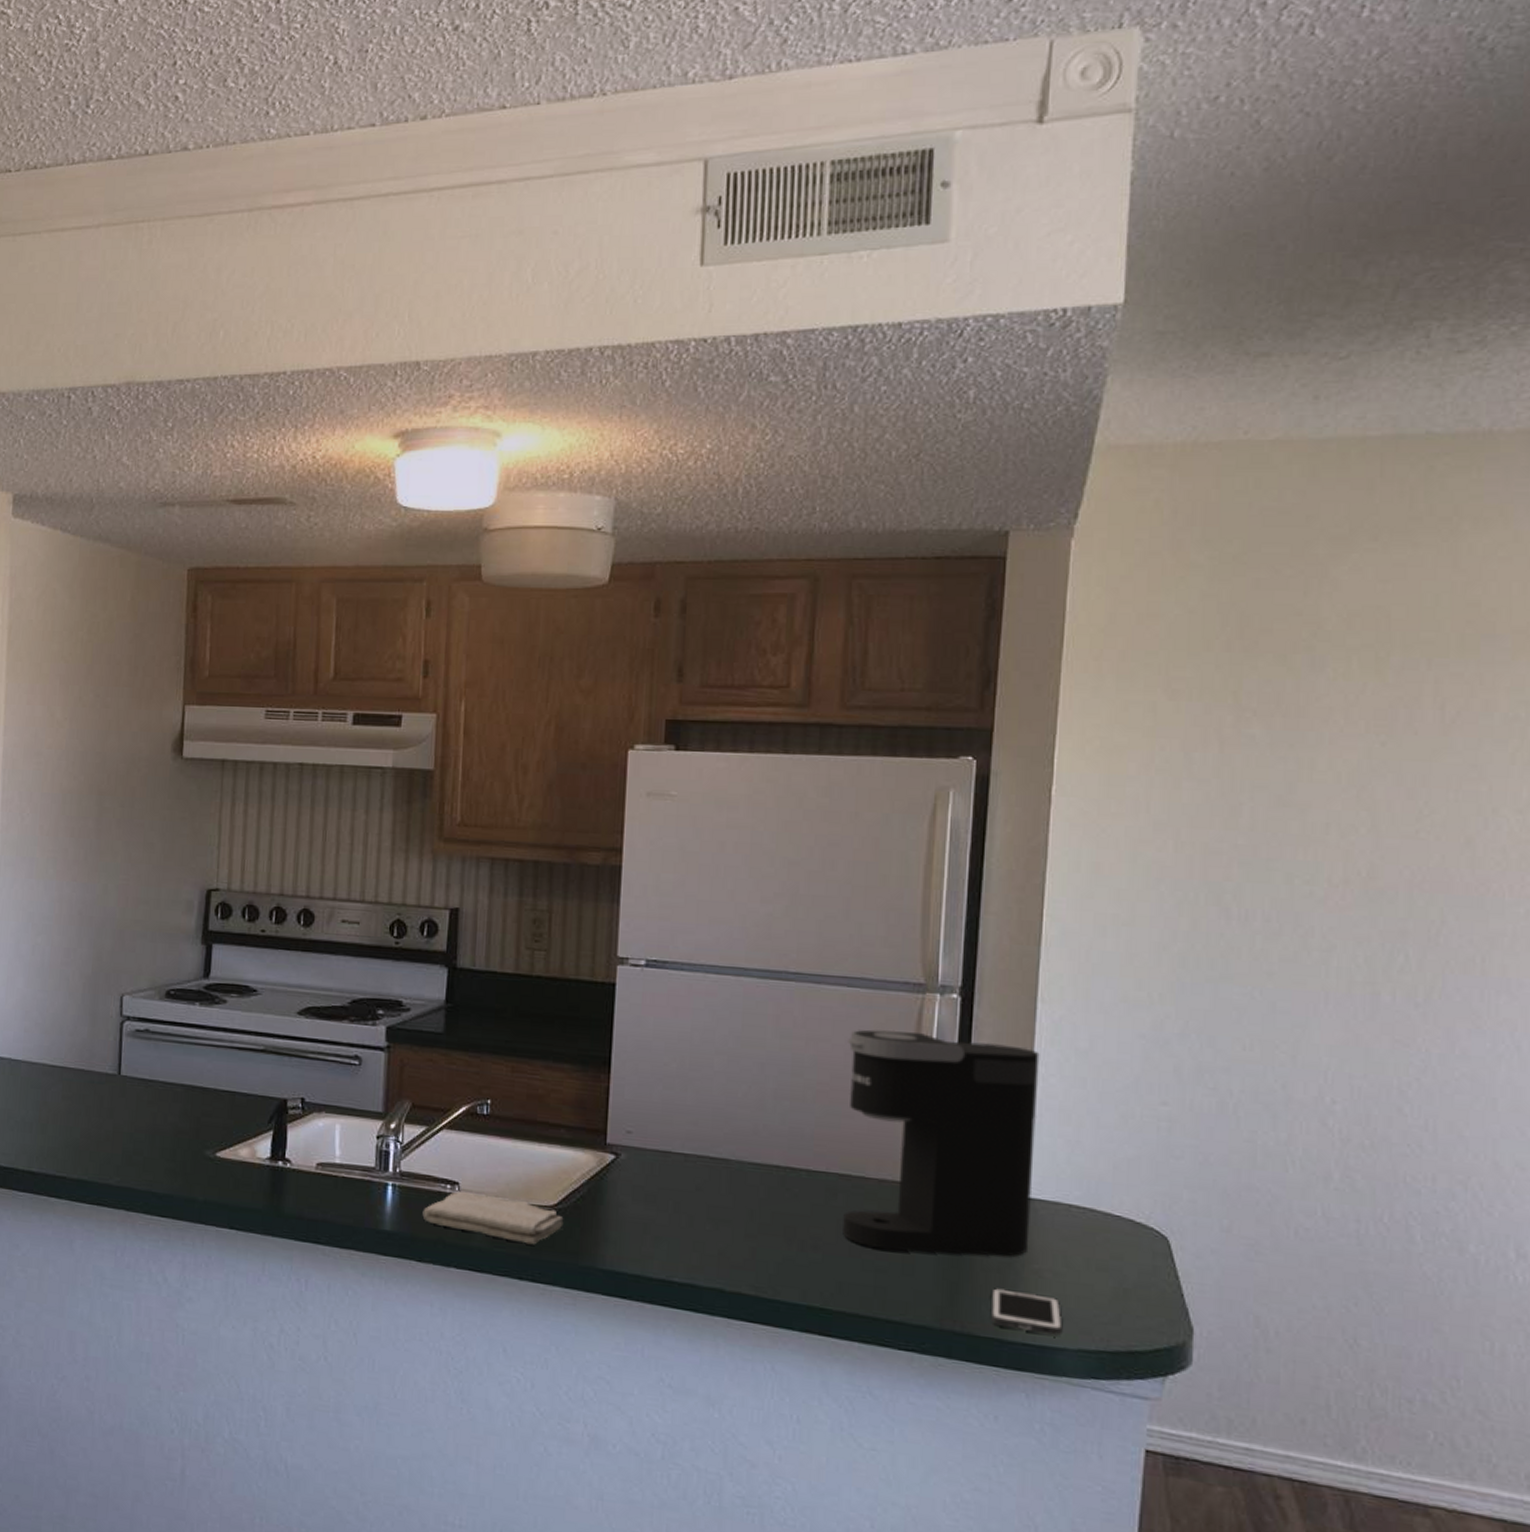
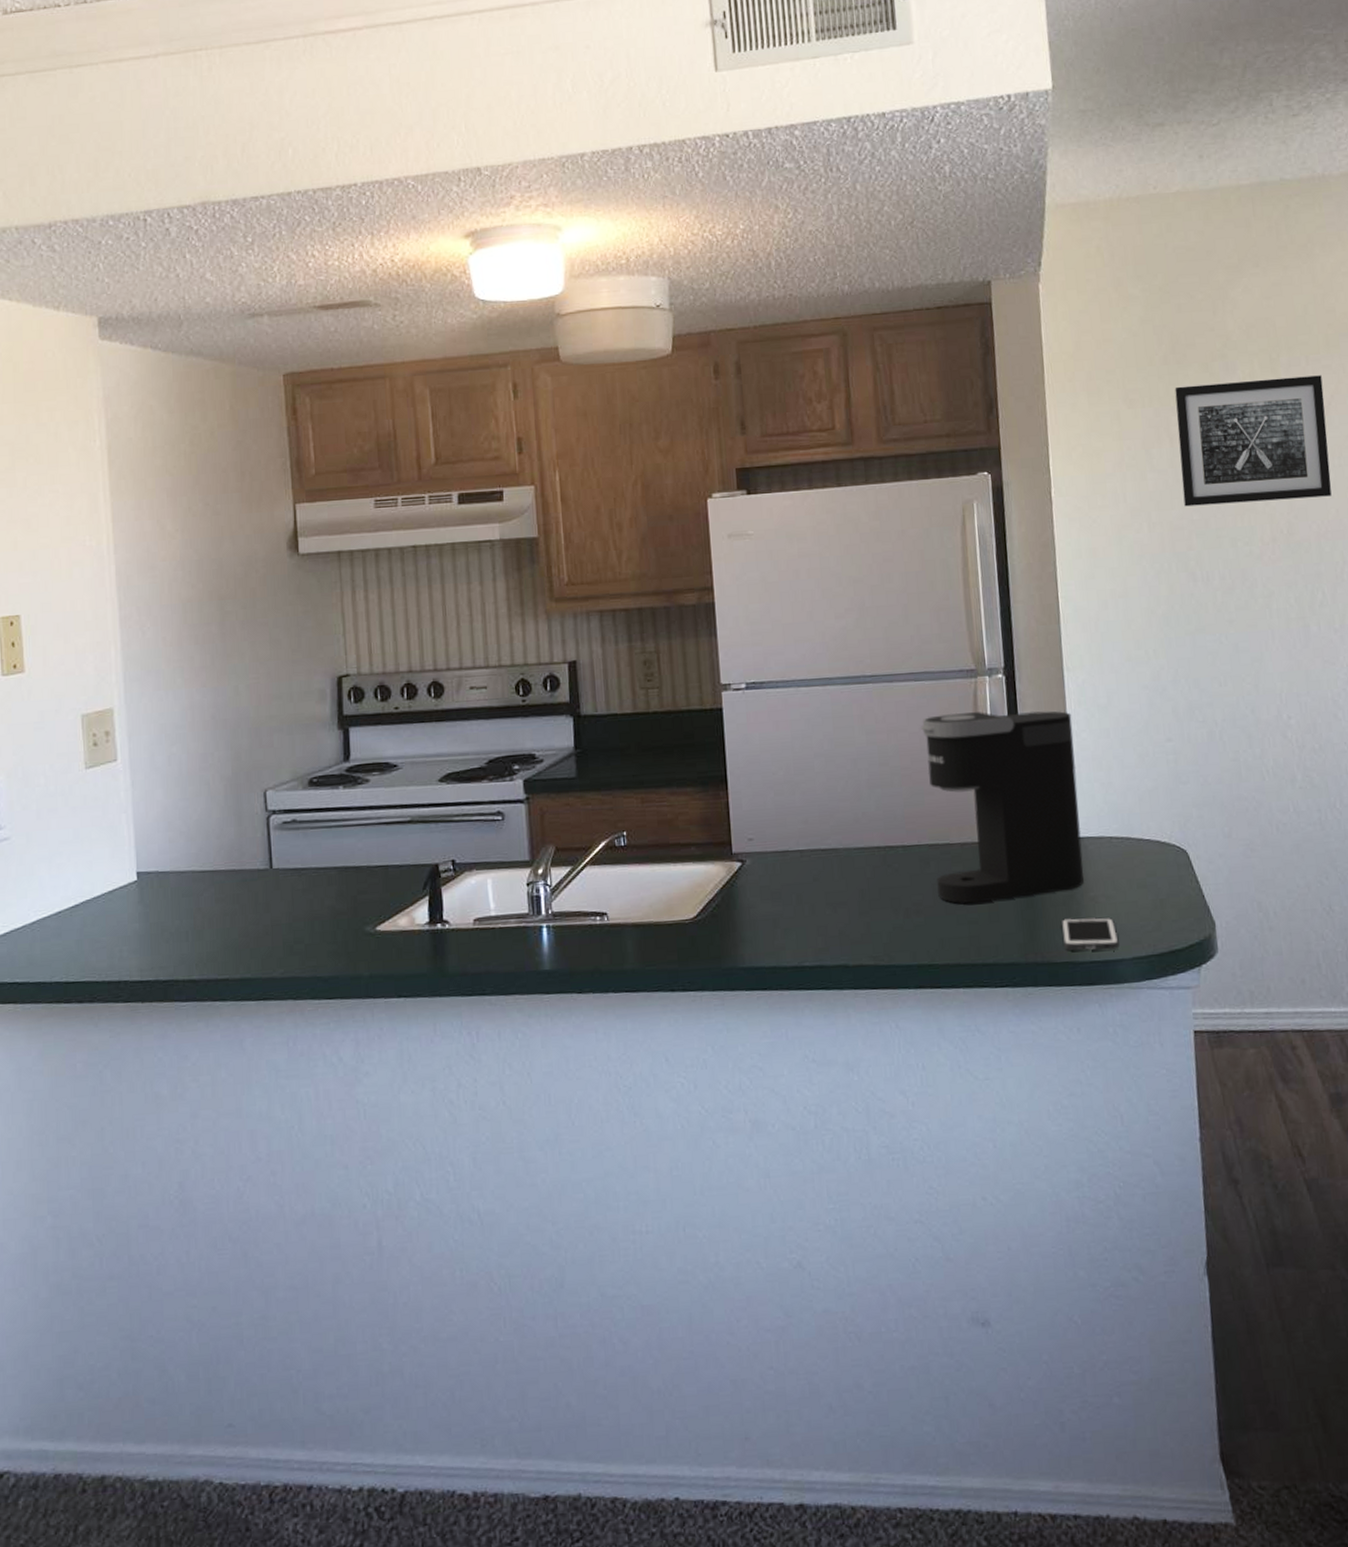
washcloth: present [422,1191,564,1245] -> none [577,918,704,958]
wall art: none [1228,680,1447,838] -> present [1174,375,1332,507]

